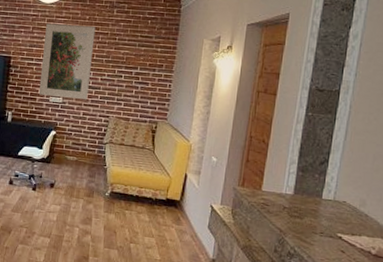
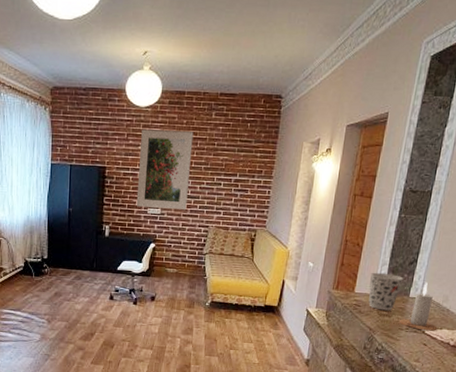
cup: none [277,170,315,212] -> present [368,272,404,311]
candle: none [313,184,356,238] -> present [400,282,438,331]

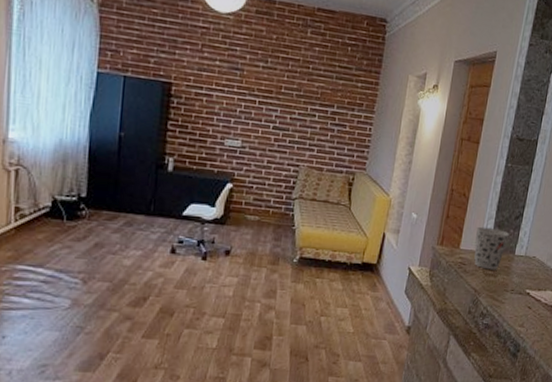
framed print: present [136,129,194,211] -> none [210,40,285,145]
candle: present [400,282,438,331] -> none [505,239,542,293]

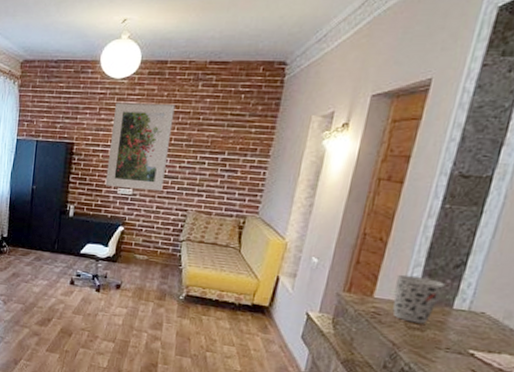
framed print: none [210,40,285,145] -> present [105,102,176,192]

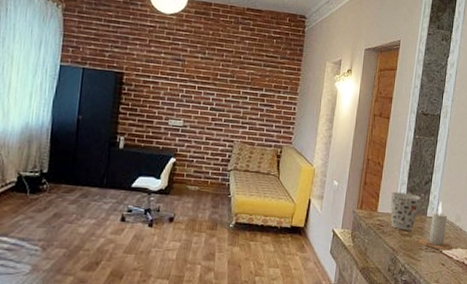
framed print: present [105,102,176,192] -> none [156,36,220,124]
candle: none [437,292,494,355] -> present [420,202,453,251]

